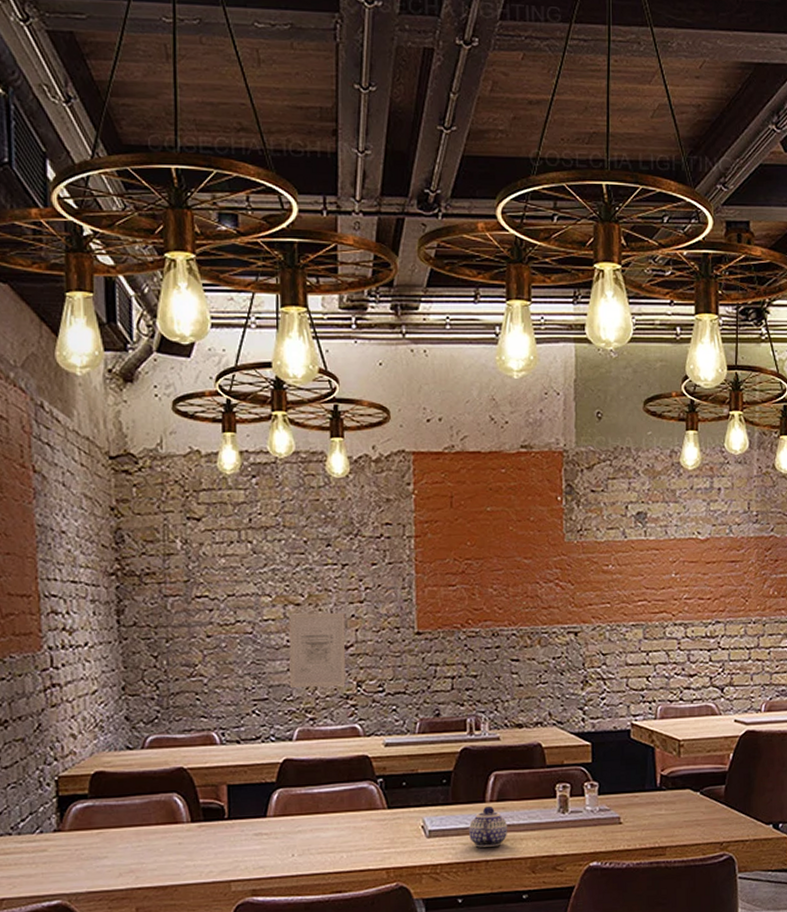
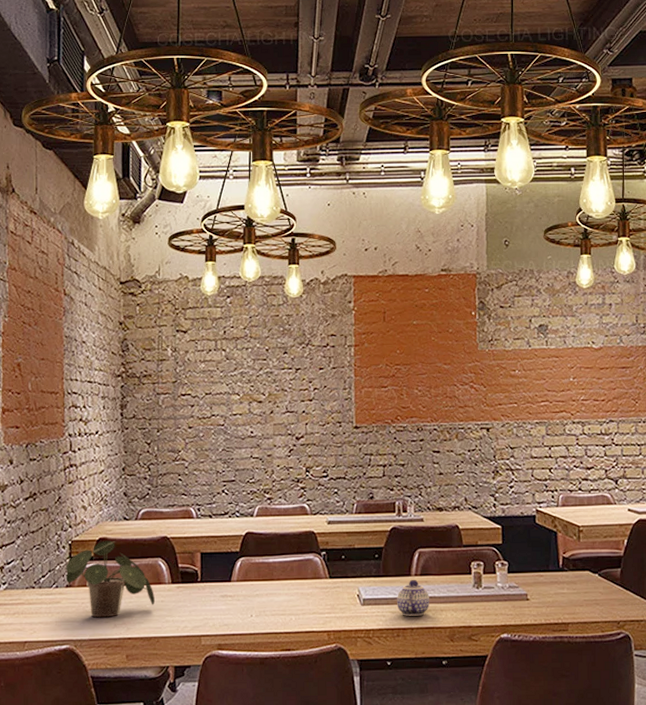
potted plant: none [51,774,171,866] -> present [65,540,156,618]
wall art: present [288,612,346,689] -> none [252,408,298,472]

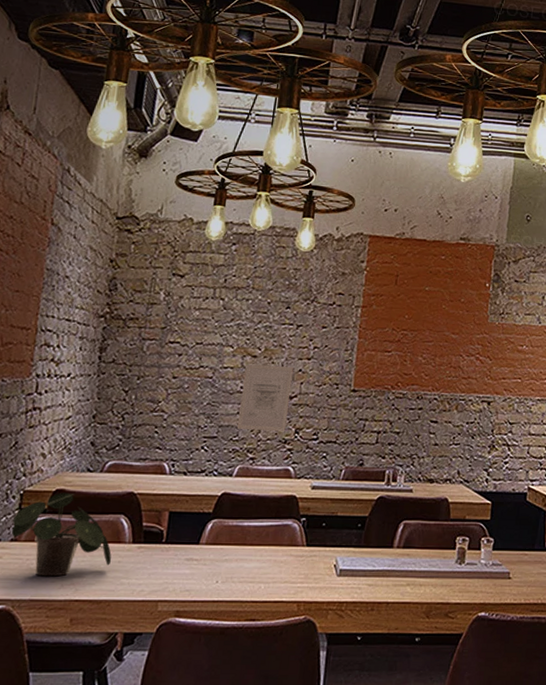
wall art: none [252,408,298,472] -> present [236,364,293,432]
teapot: present [396,579,430,616] -> none [374,551,410,590]

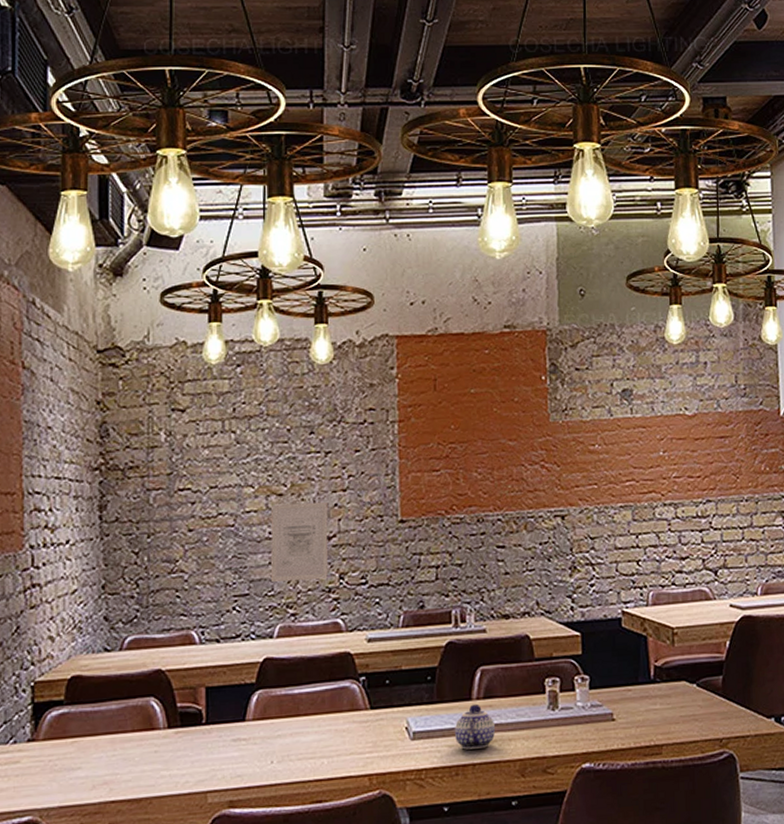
potted plant: present [11,492,112,577] -> none [26,678,147,778]
teapot: none [374,551,410,590] -> present [454,703,496,750]

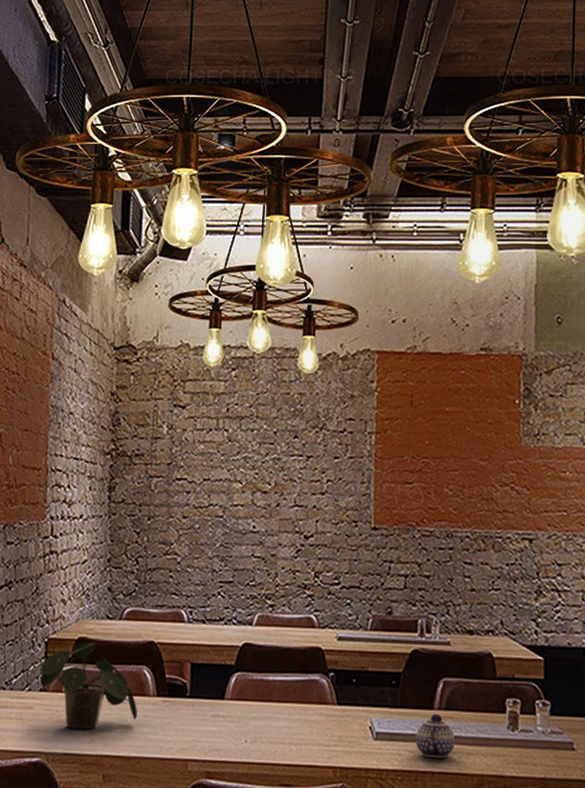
potted plant: none [26,678,147,778] -> present [39,641,138,730]
wall art: present [270,501,328,583] -> none [252,501,307,576]

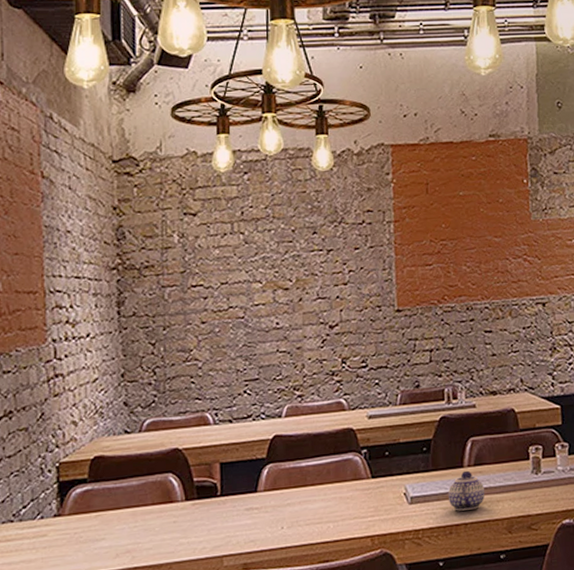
potted plant: present [39,641,138,730] -> none [52,458,166,549]

